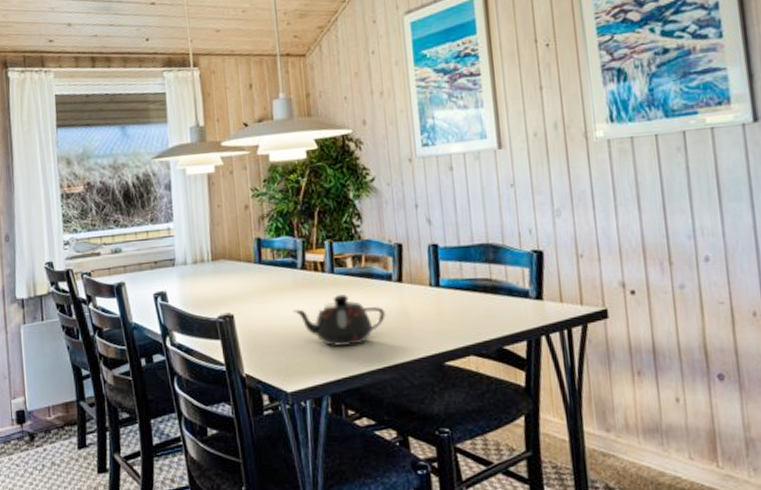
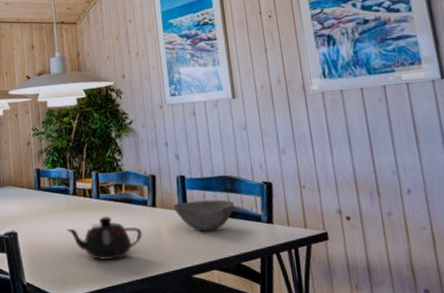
bowl: none [423,272,498,311] -> present [173,199,235,232]

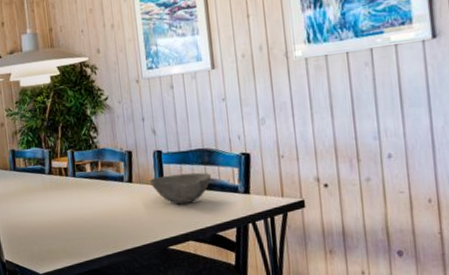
teapot: present [66,217,142,261] -> none [43,194,119,236]

